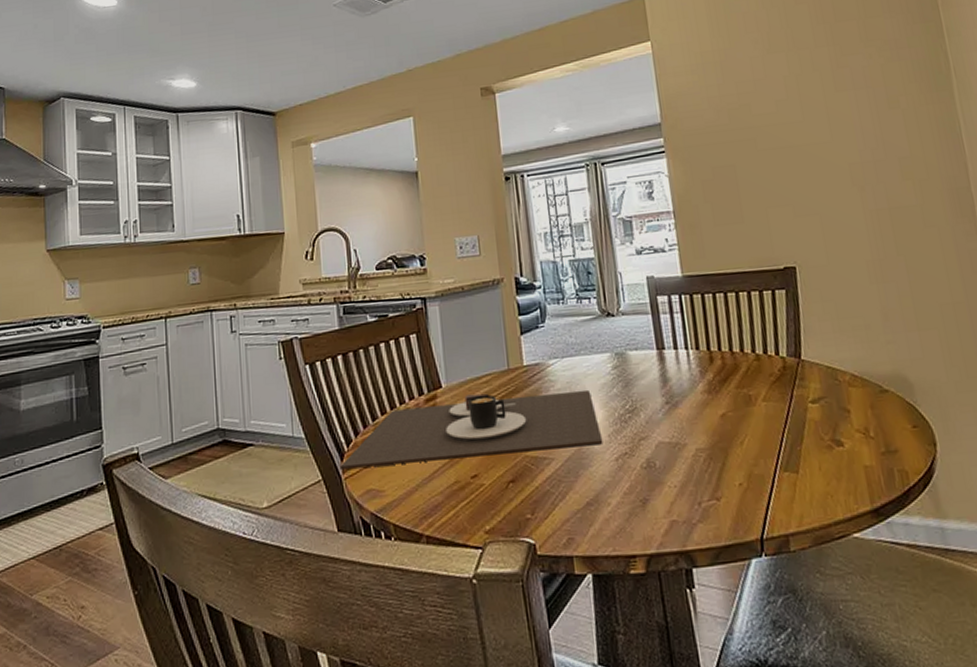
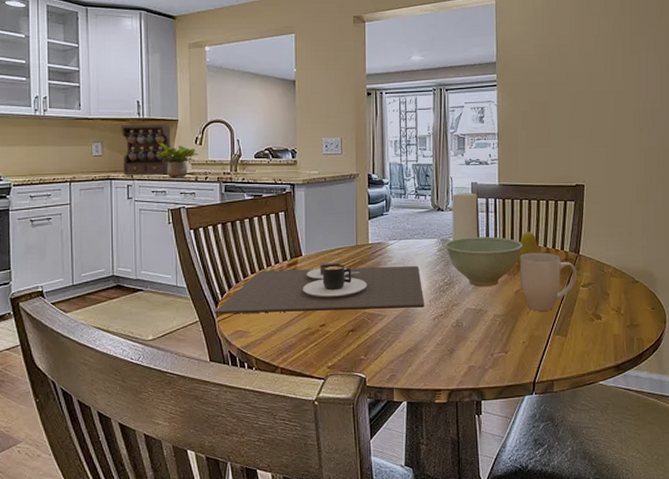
spice rack: none [220,239,278,305] -> present [121,125,171,176]
potted plant: none [260,262,310,304] -> present [155,143,199,178]
bowl: none [620,344,724,412] -> present [444,236,523,286]
candle: none [624,289,662,353] -> present [452,193,478,240]
fruit: none [718,327,749,379] -> present [517,226,541,265]
mug: none [721,360,802,441] -> present [519,252,577,312]

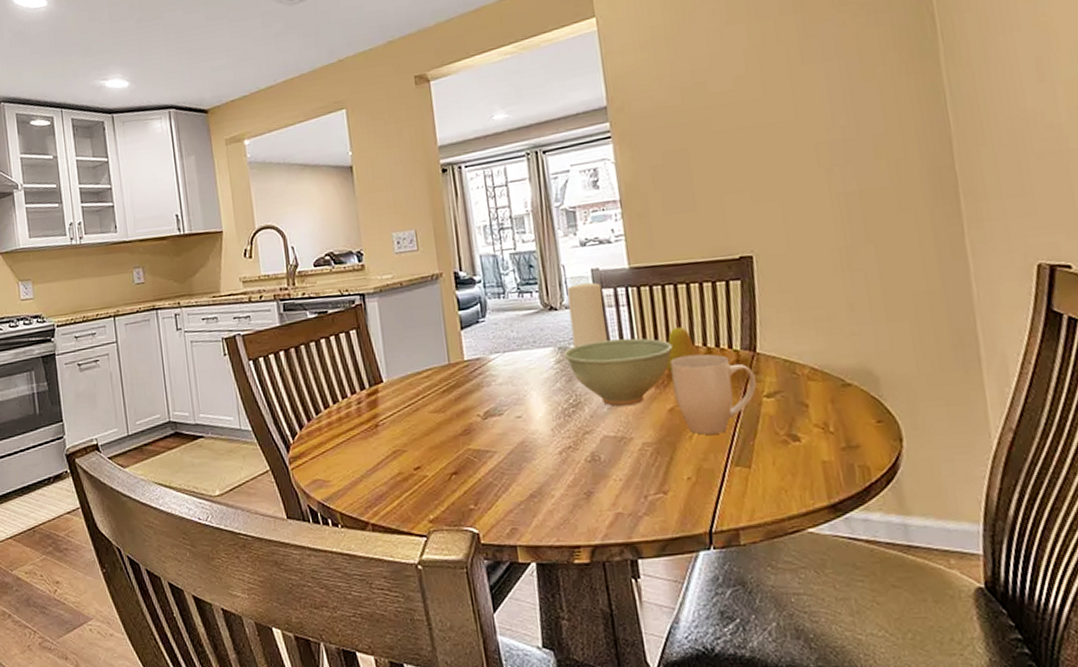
spice rack: present [121,125,171,176] -> none [161,238,219,303]
potted plant: present [155,143,199,178] -> none [201,260,250,302]
place setting: present [214,262,425,314] -> none [286,384,546,461]

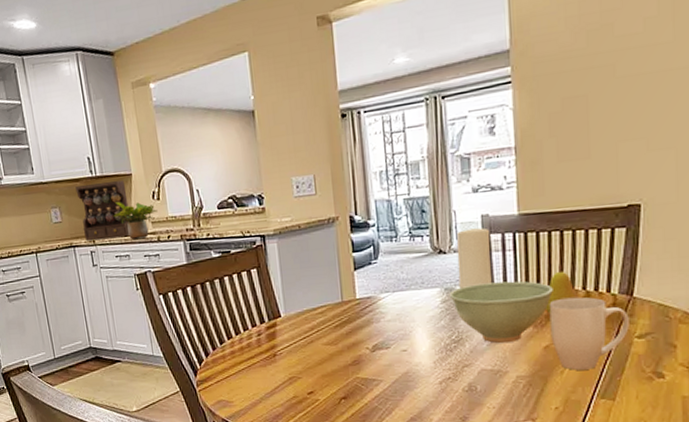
spice rack: none [161,238,219,303] -> present [75,180,130,241]
potted plant: none [201,260,250,302] -> present [113,202,158,241]

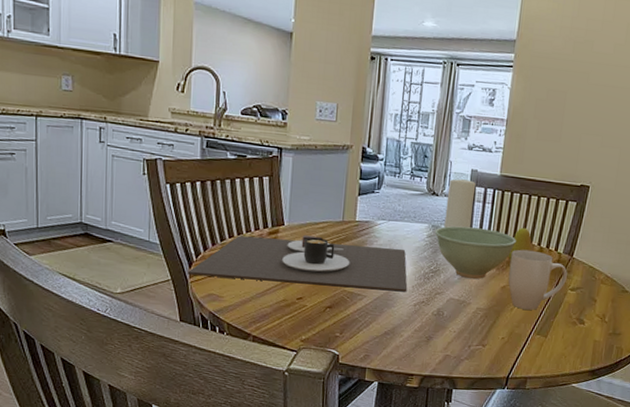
spice rack: present [75,180,130,241] -> none [94,59,150,121]
potted plant: present [113,202,158,241] -> none [131,85,180,126]
place setting: none [194,321,429,383] -> present [187,235,408,292]

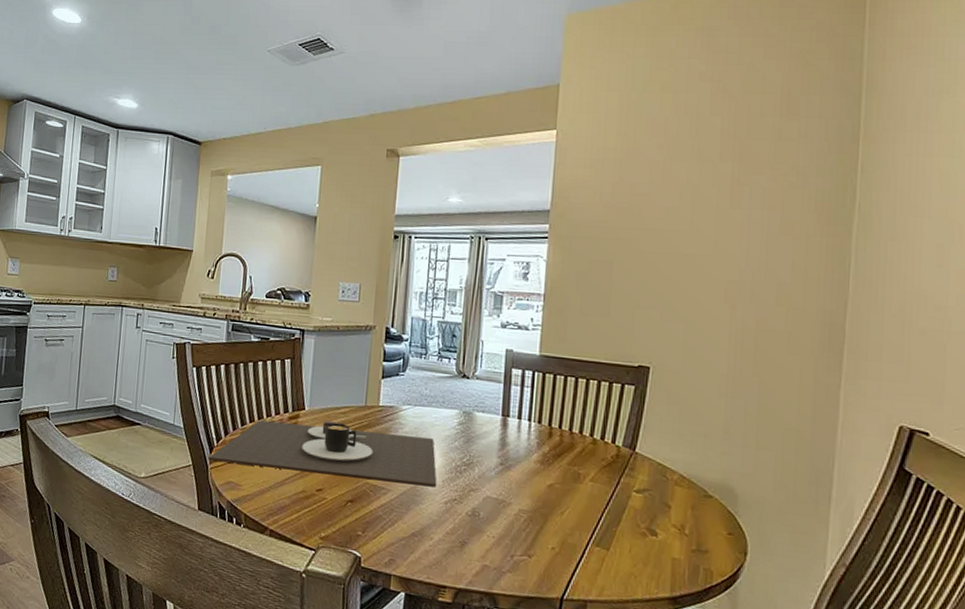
bowl: present [434,226,516,279] -> none [466,412,563,475]
candle: present [444,179,476,228] -> none [477,360,512,415]
fruit: present [508,222,534,261] -> none [554,409,585,454]
mug: present [508,249,567,311] -> none [555,440,630,516]

